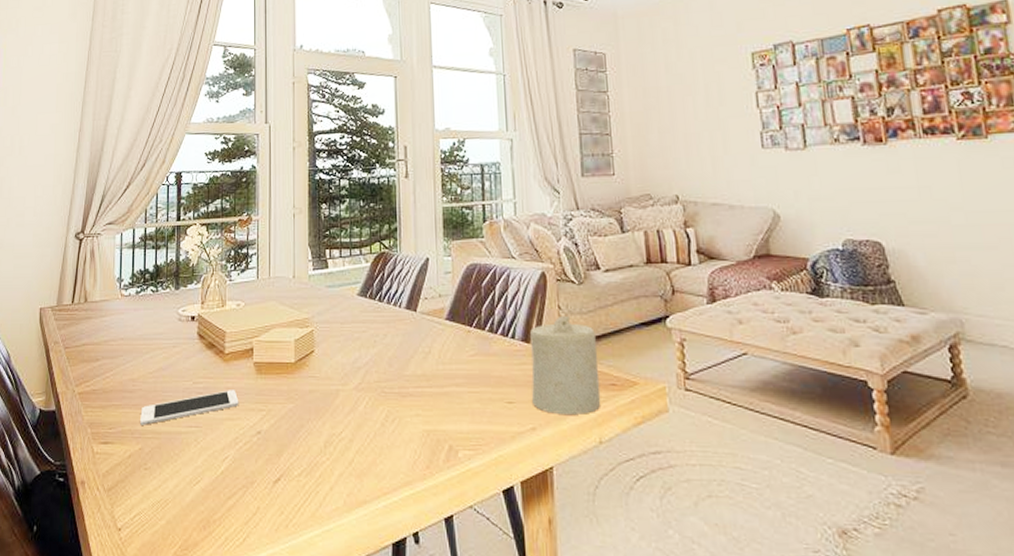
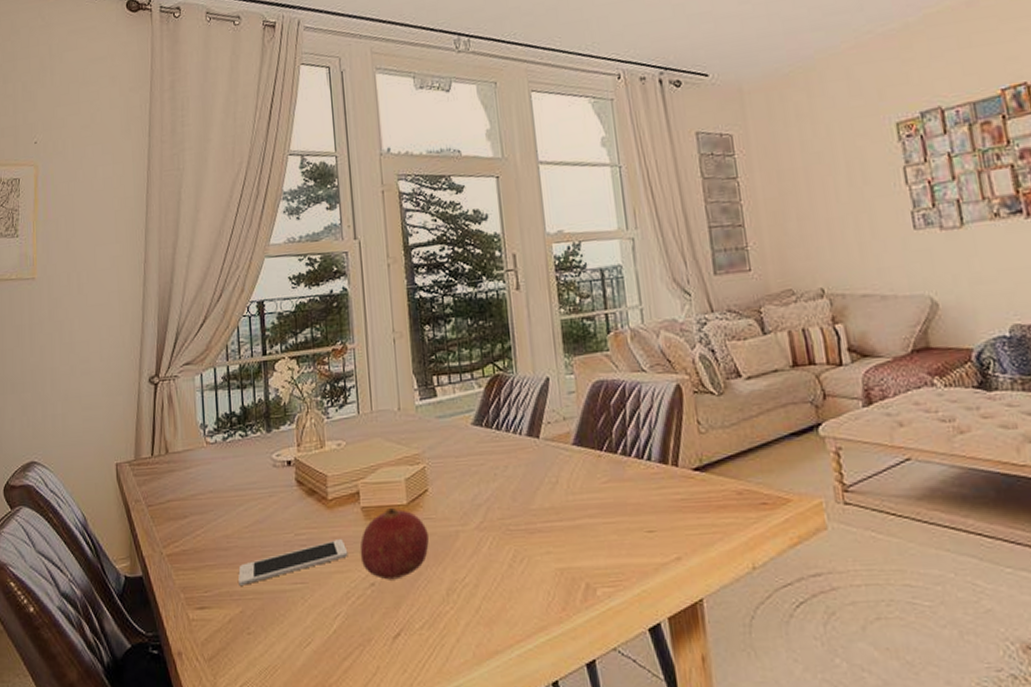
fruit: none [250,365,312,430] -> present [360,508,429,580]
candle: present [530,315,601,414] -> none [668,430,752,541]

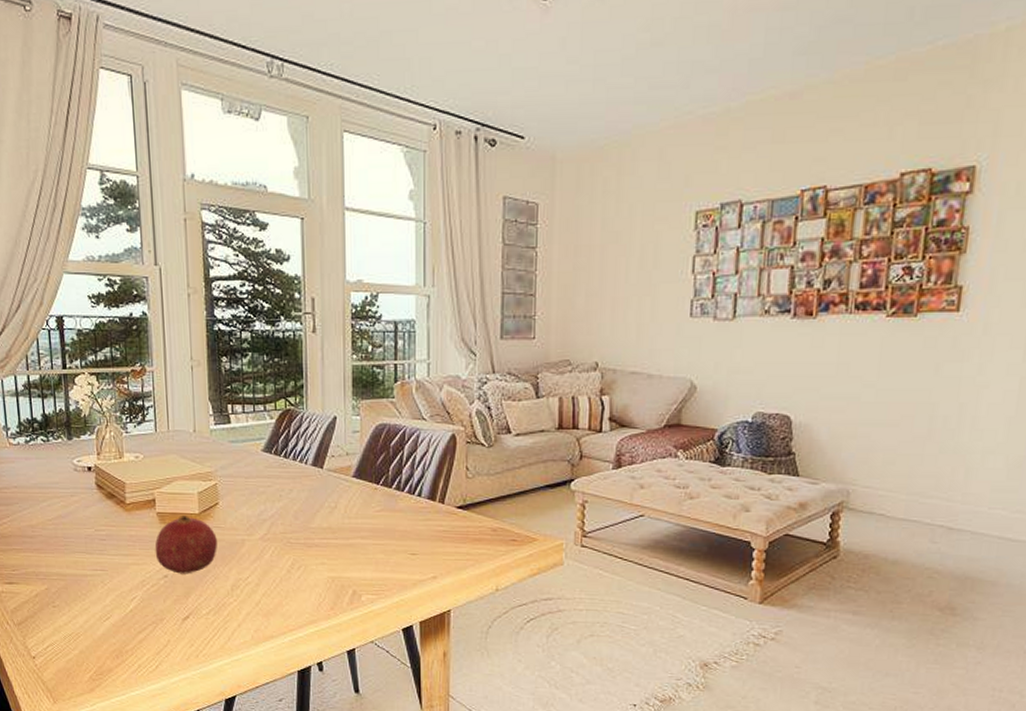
cell phone: present [238,539,348,586] -> none [43,537,144,568]

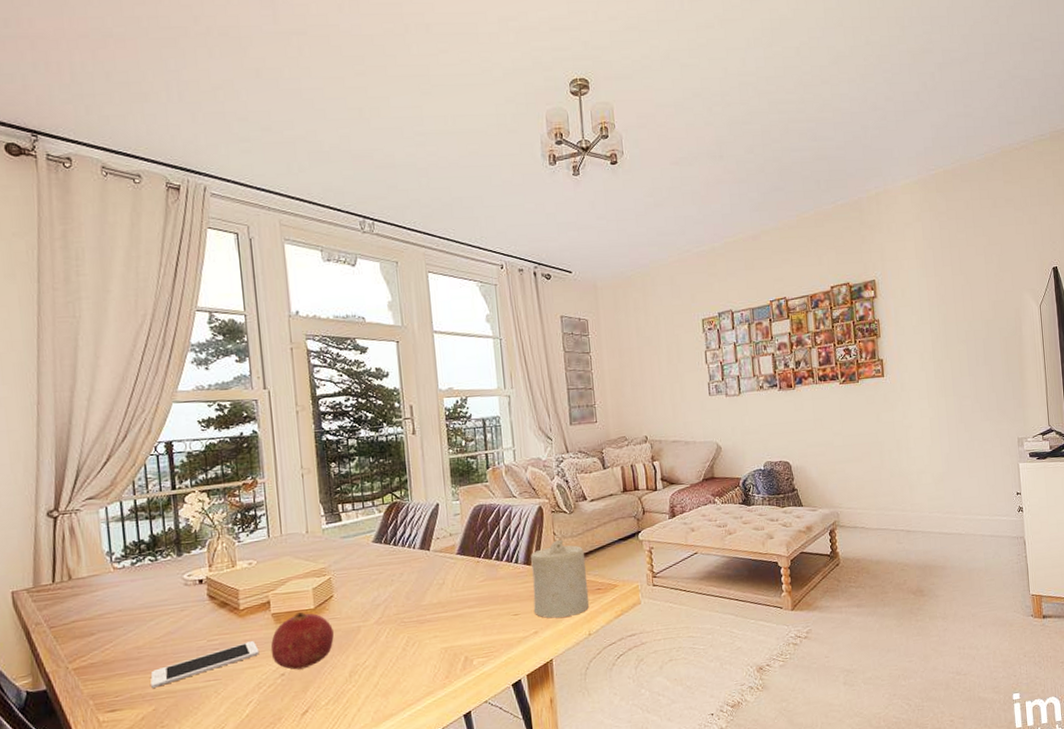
cell phone: none [43,537,144,568] -> present [150,641,260,688]
candle: none [434,476,502,566] -> present [531,539,590,618]

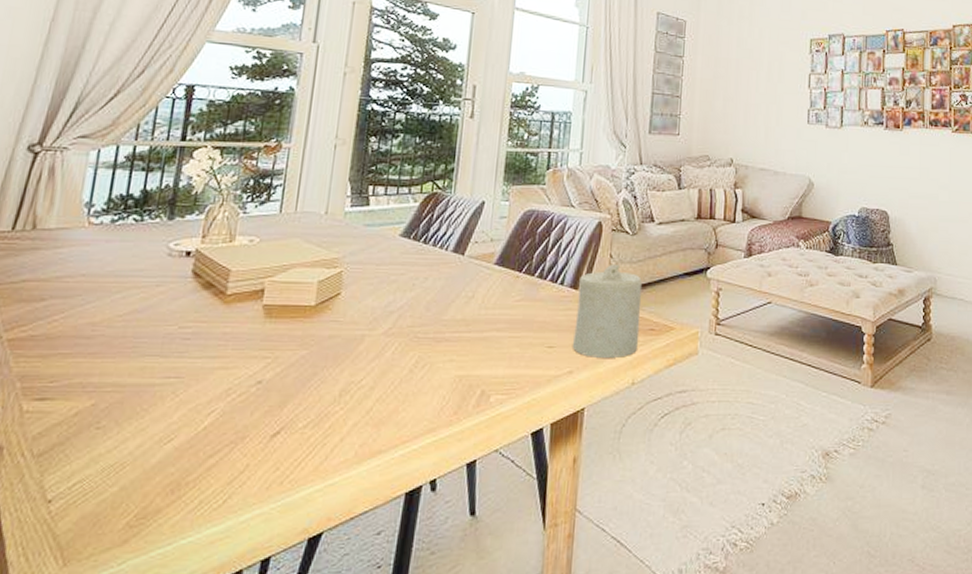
cell phone: present [150,641,260,688] -> none [97,335,238,377]
fruit: present [270,612,334,670] -> none [251,308,332,379]

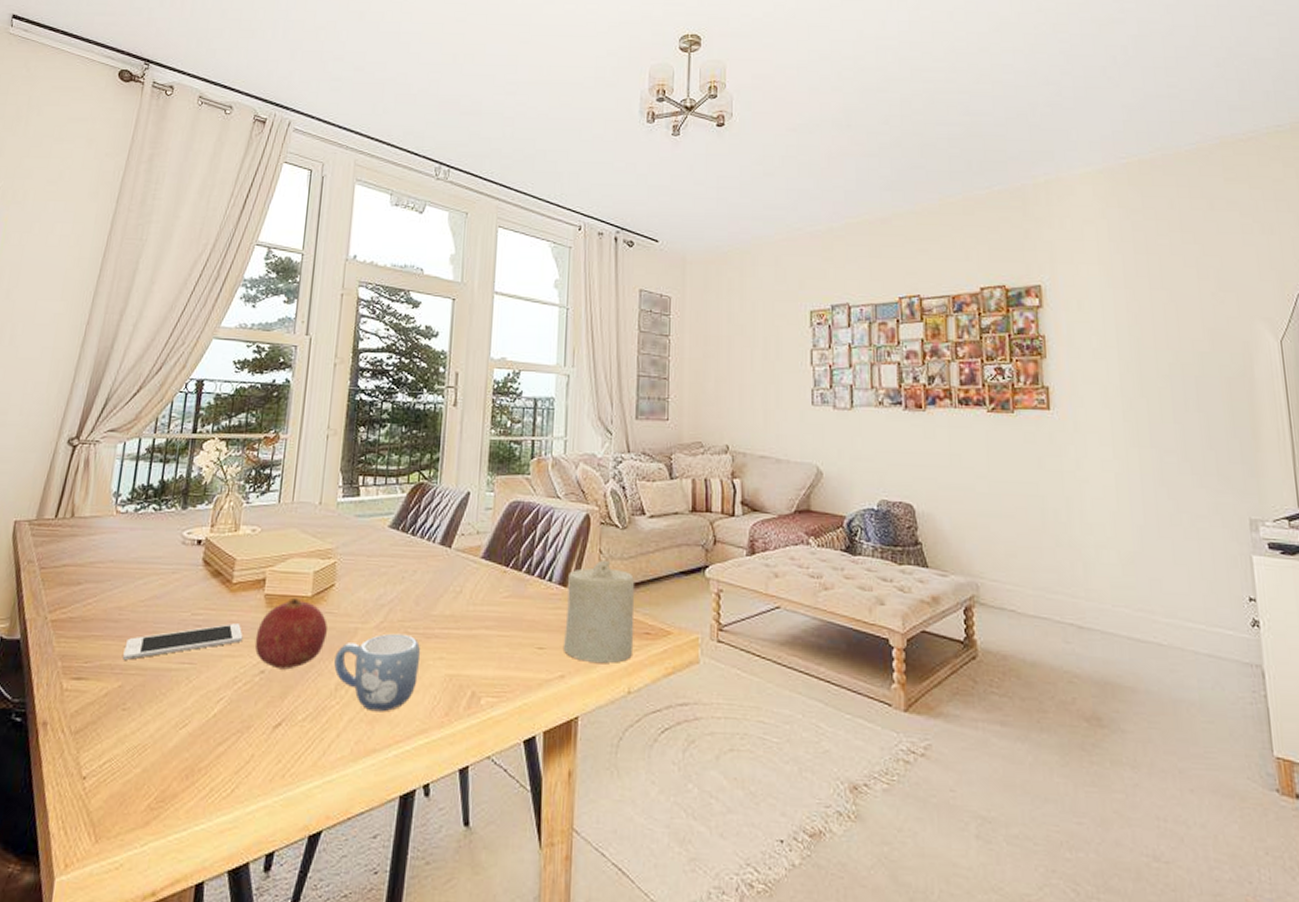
cell phone: none [97,335,238,377] -> present [123,623,243,660]
fruit: none [251,308,332,379] -> present [254,598,328,670]
mug: none [339,339,431,415] -> present [334,633,421,712]

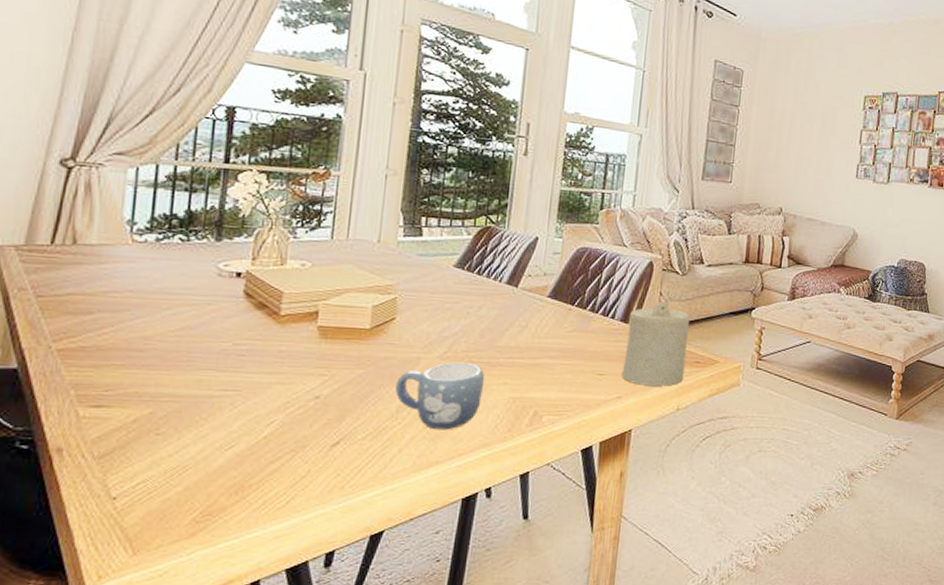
cell phone: present [123,623,243,660] -> none [152,353,295,388]
fruit: present [254,598,328,670] -> none [308,330,388,395]

